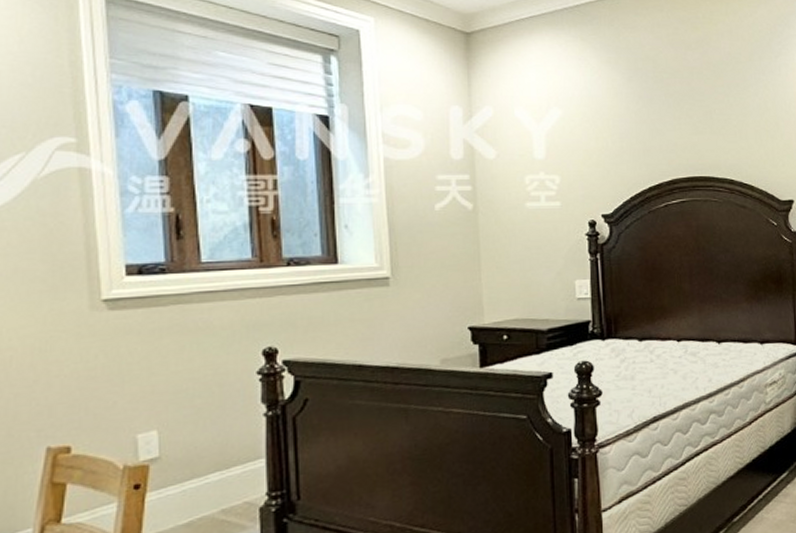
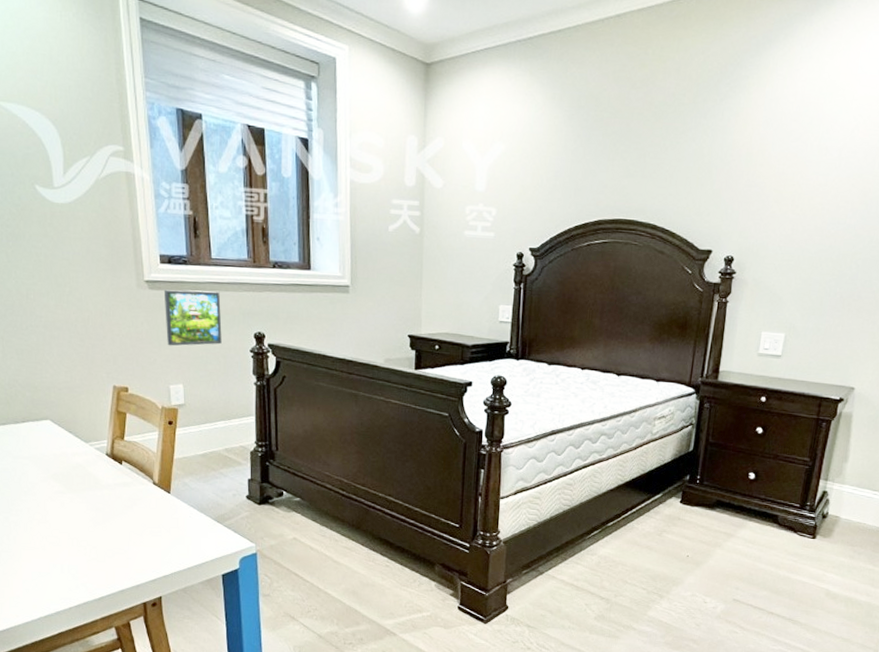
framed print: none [130,303,216,381] -> present [163,290,222,346]

